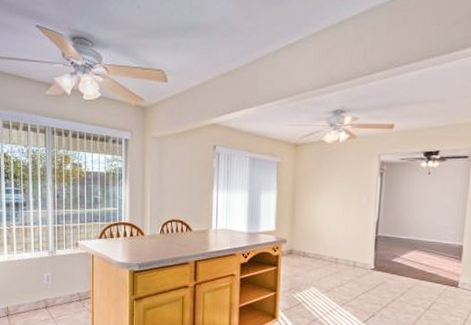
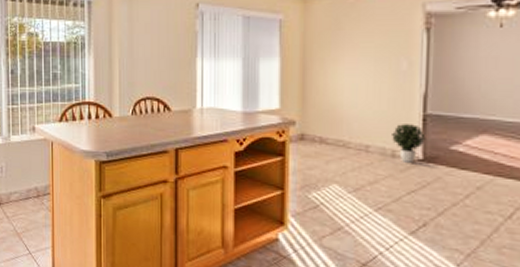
potted plant: none [354,243,377,272] -> present [392,124,426,164]

